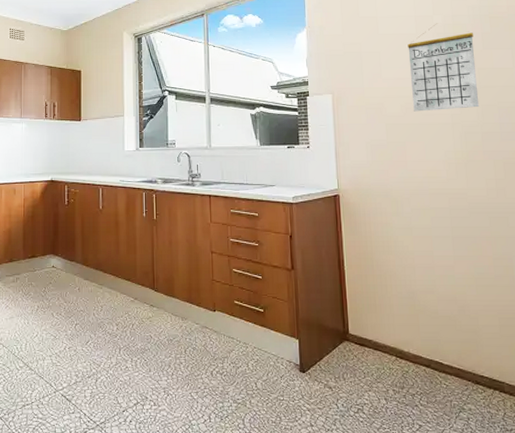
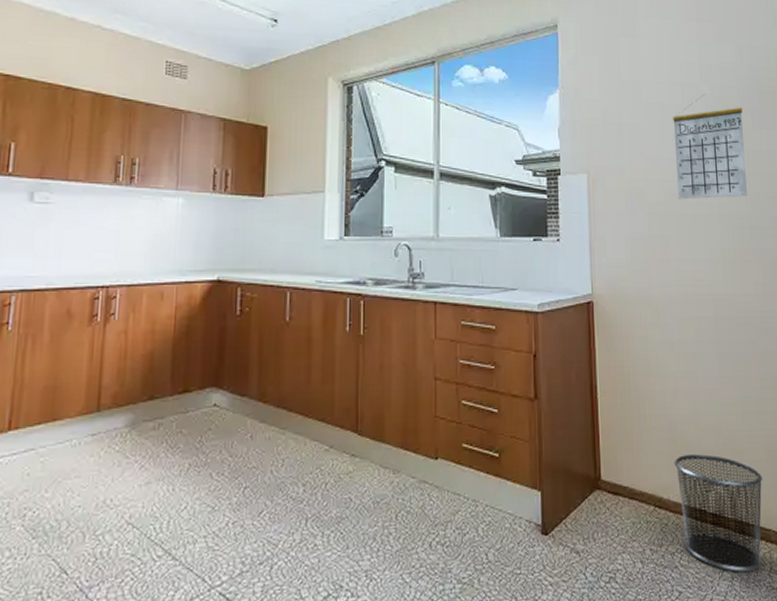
waste bin: none [413,318,497,415] -> present [674,454,763,573]

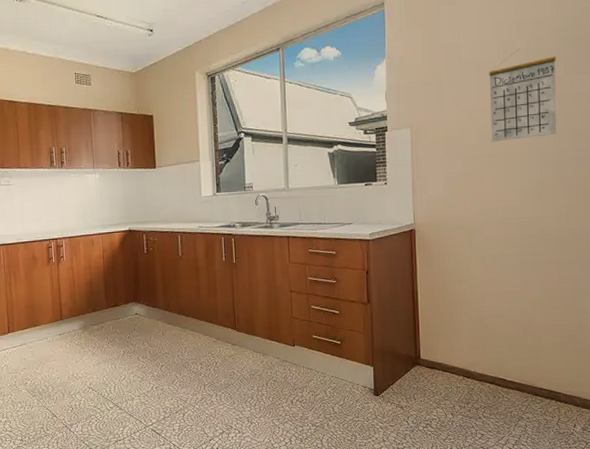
waste bin: present [674,454,763,573] -> none [481,339,557,422]

